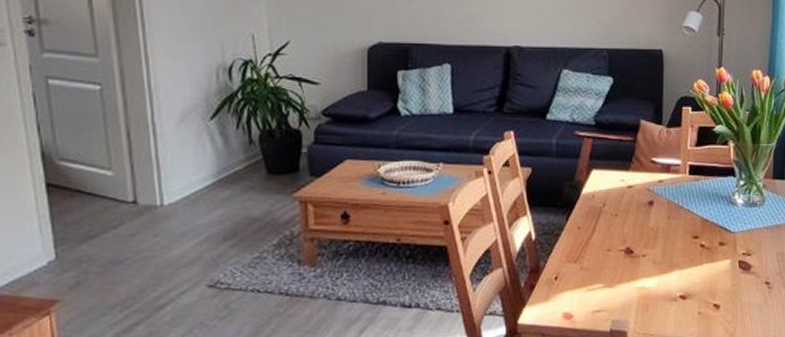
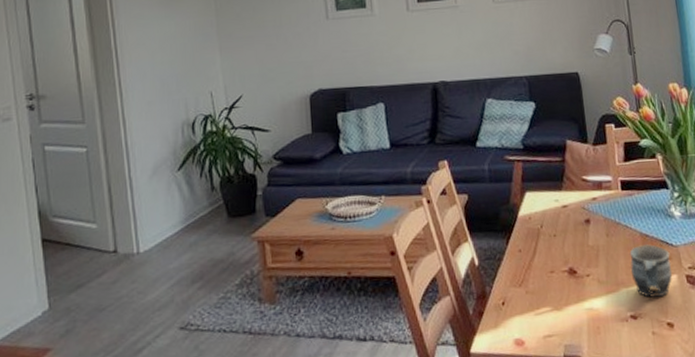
mug: none [686,229,727,280] -> present [629,244,673,298]

